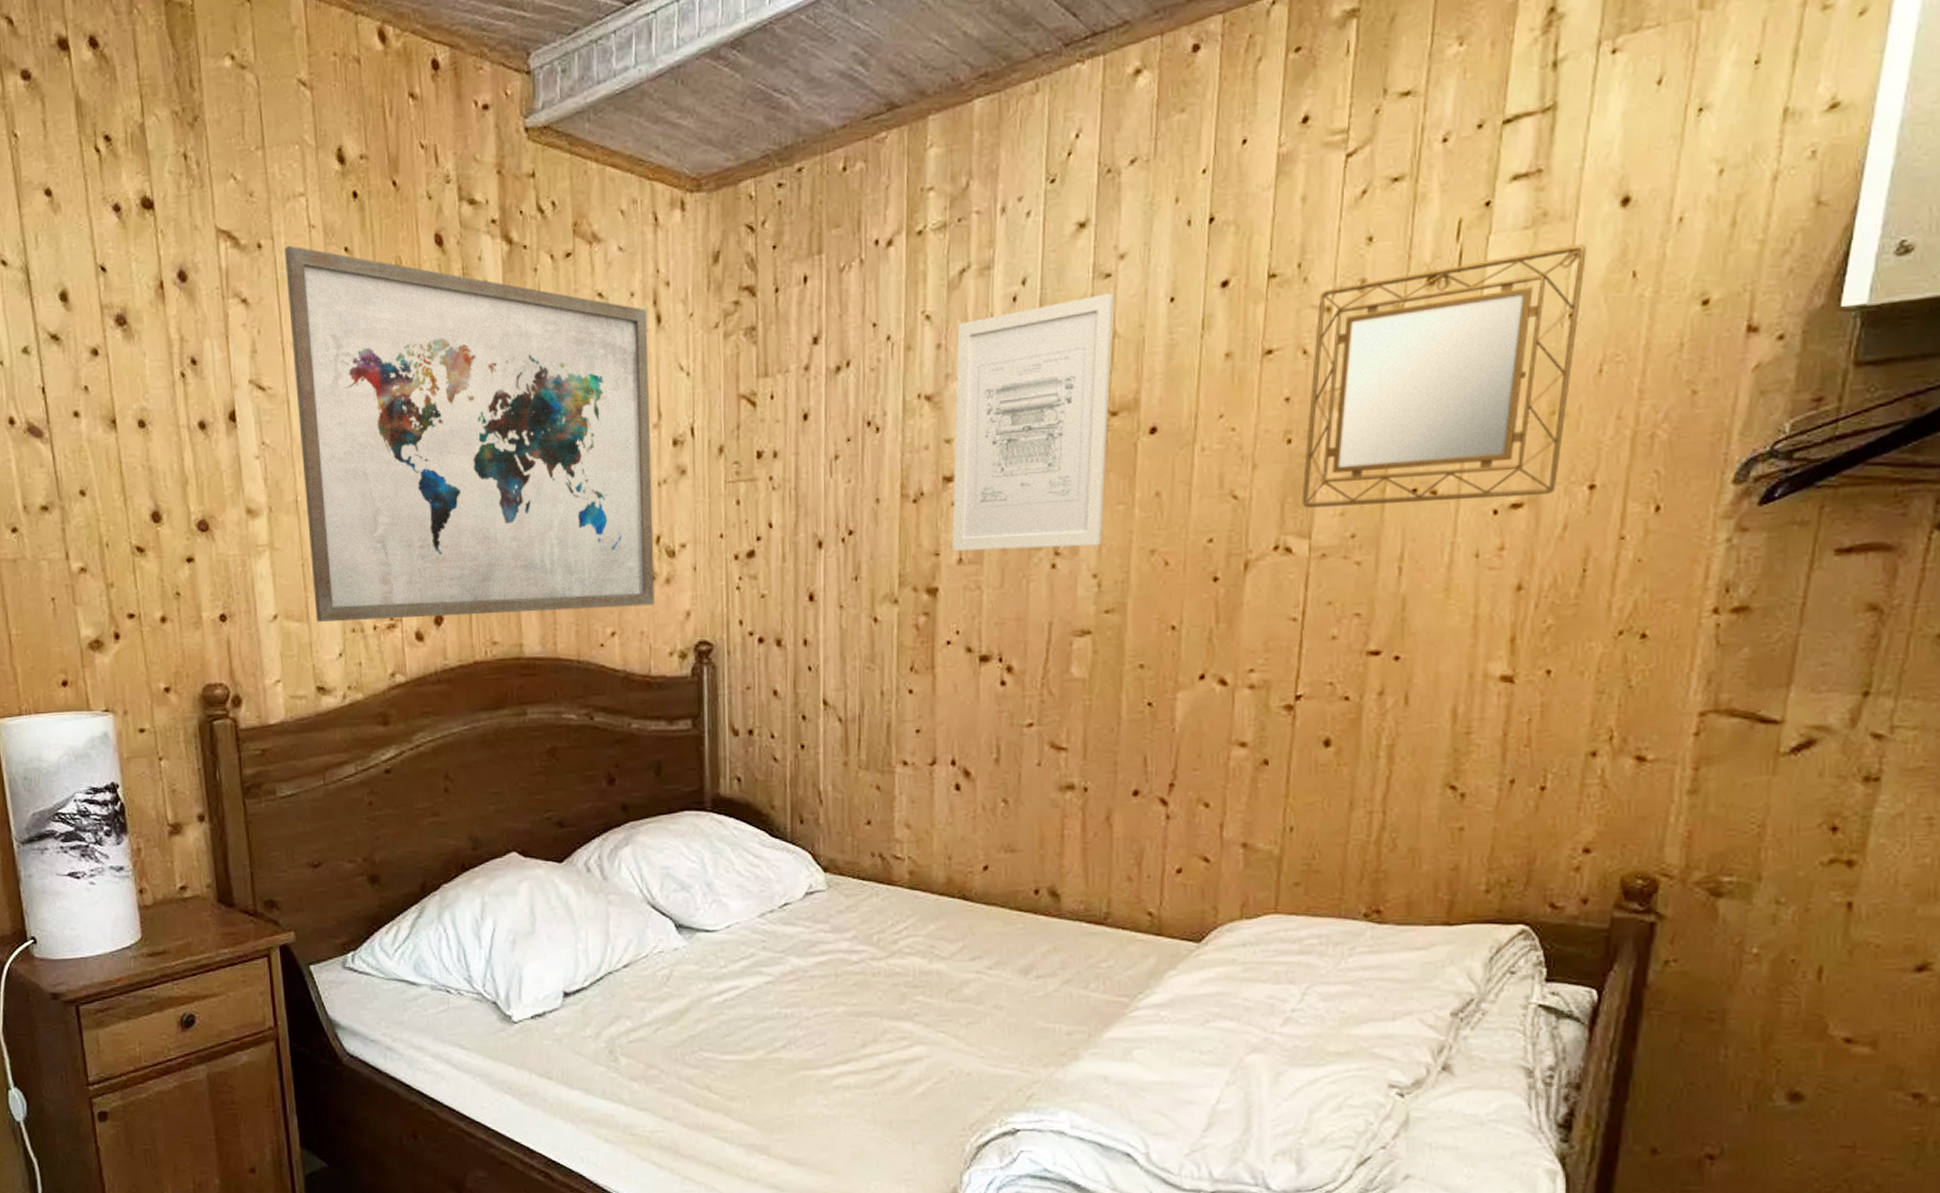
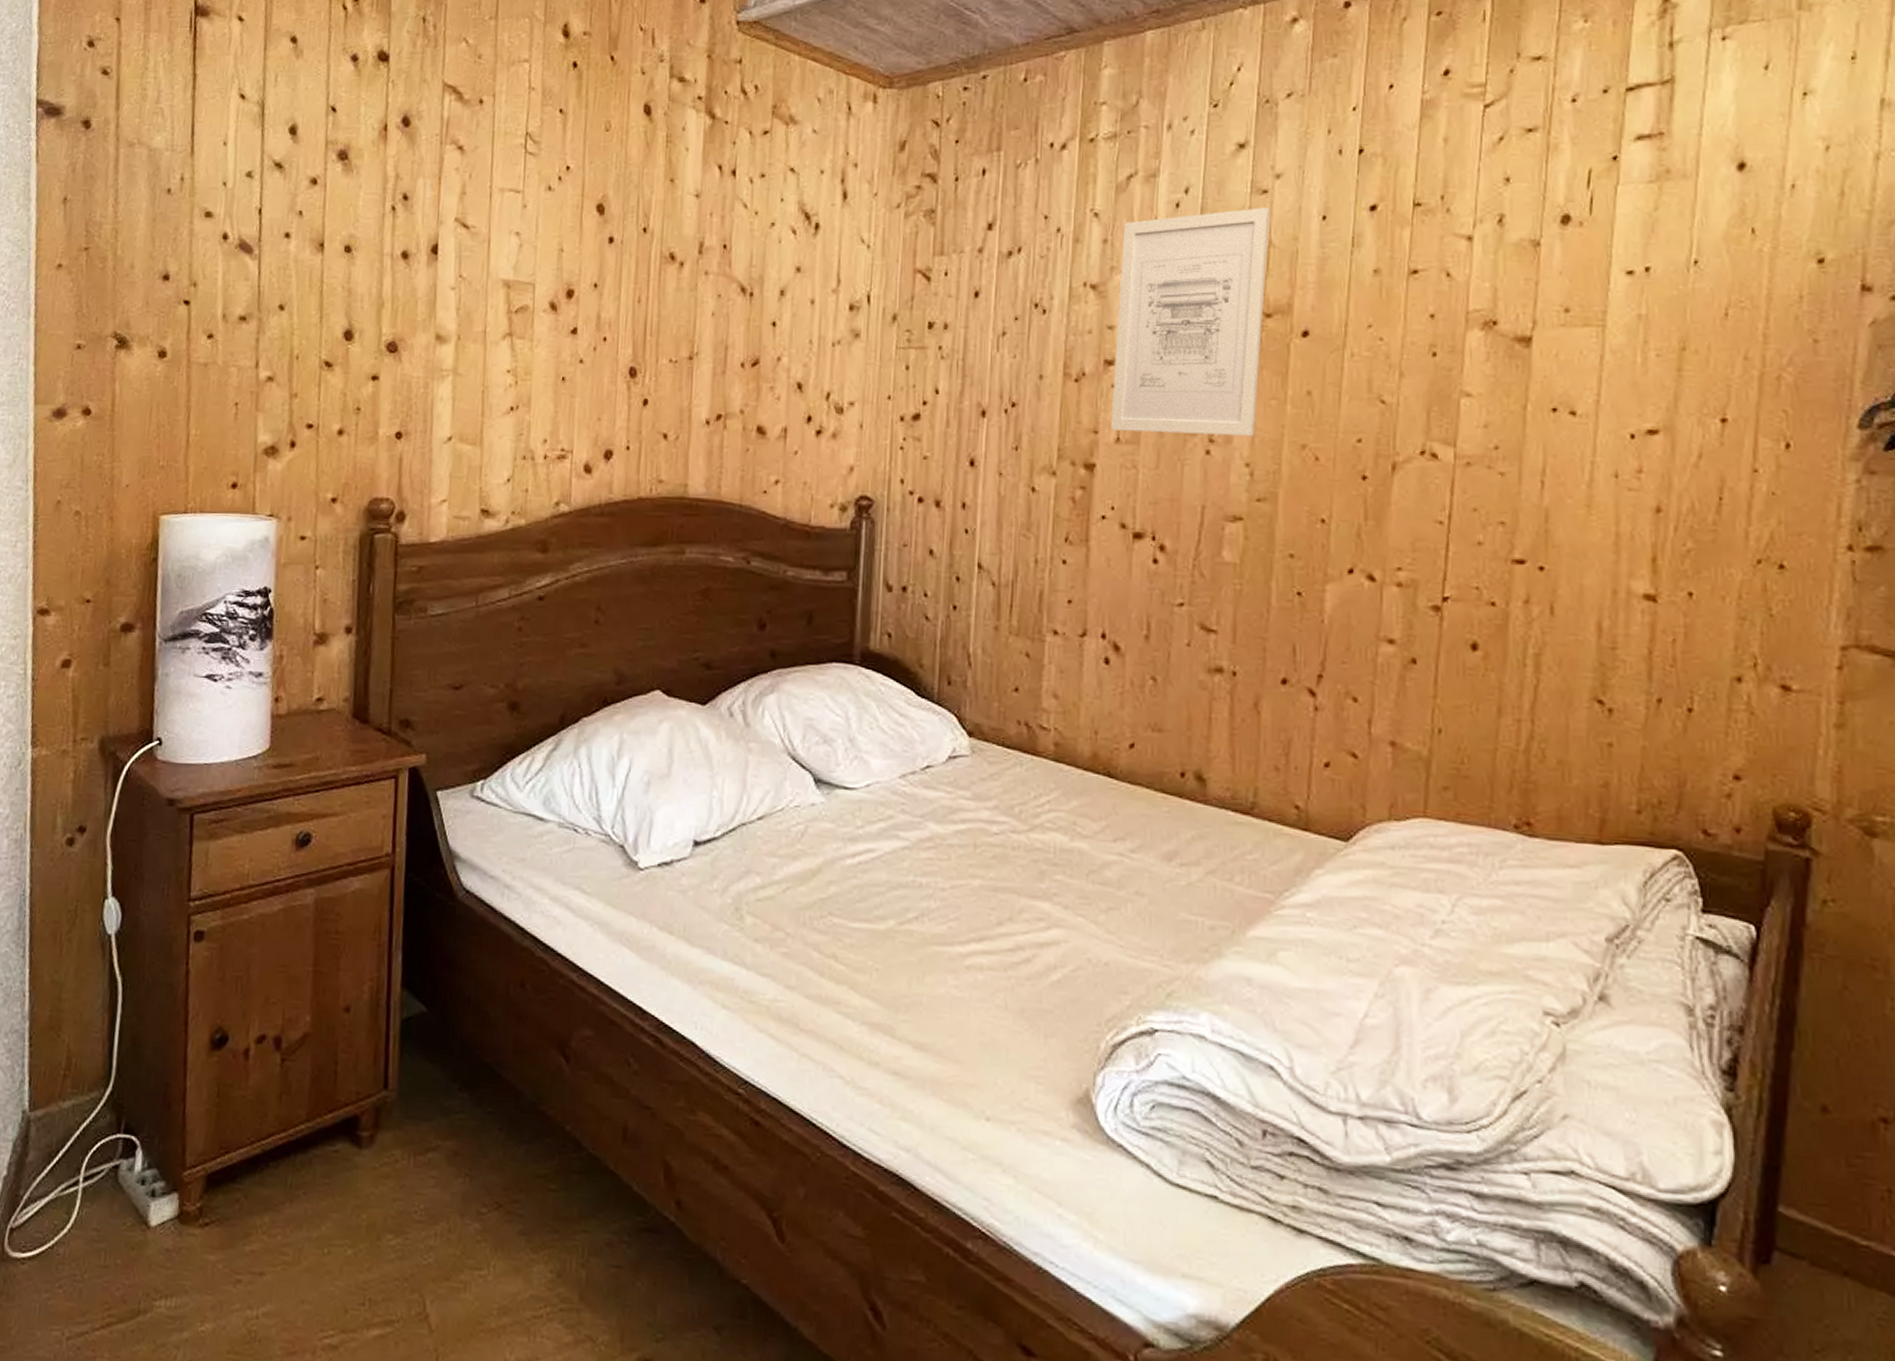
wall art: present [285,245,655,622] -> none [489,103,835,458]
home mirror: present [1302,244,1586,508] -> none [1447,200,1708,425]

